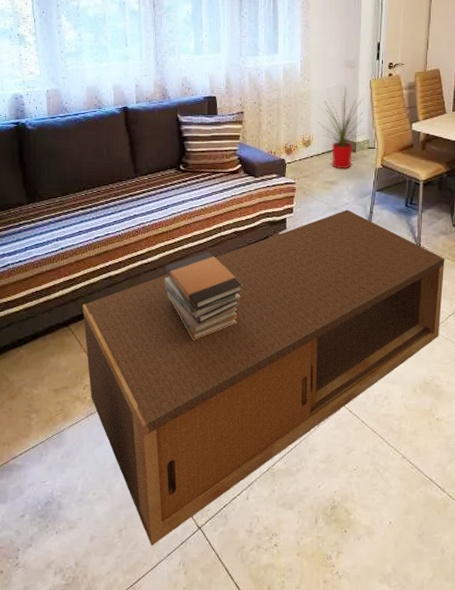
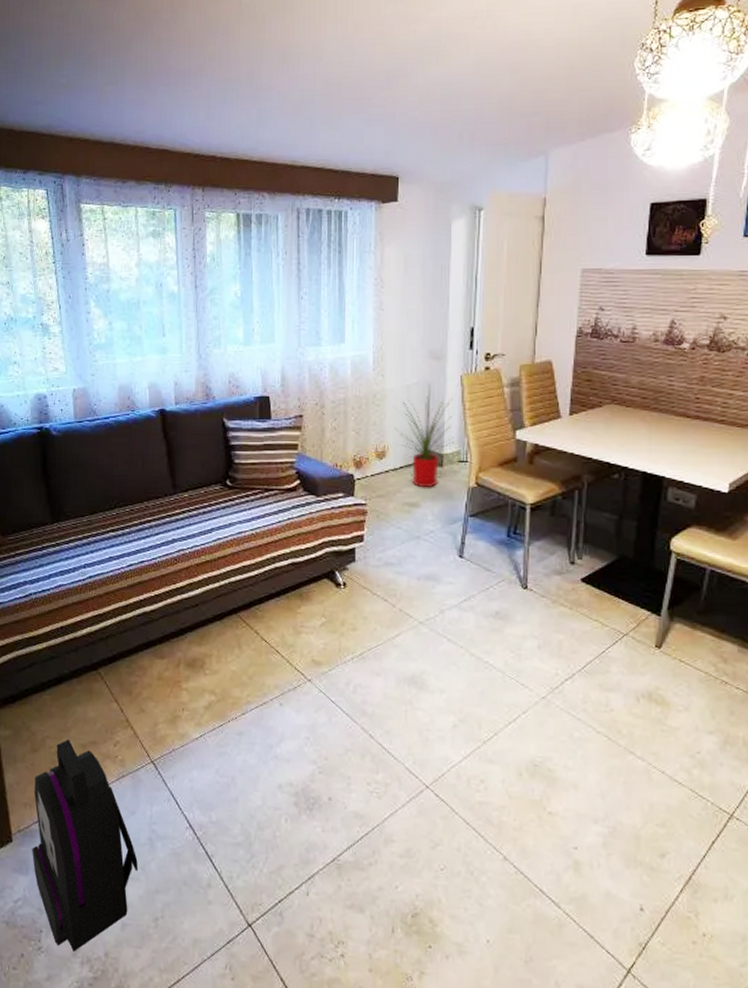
backpack: none [10,386,104,564] -> present [32,739,138,952]
coffee table: present [82,210,445,547] -> none [113,539,560,943]
book stack: present [164,252,243,340] -> none [207,587,302,694]

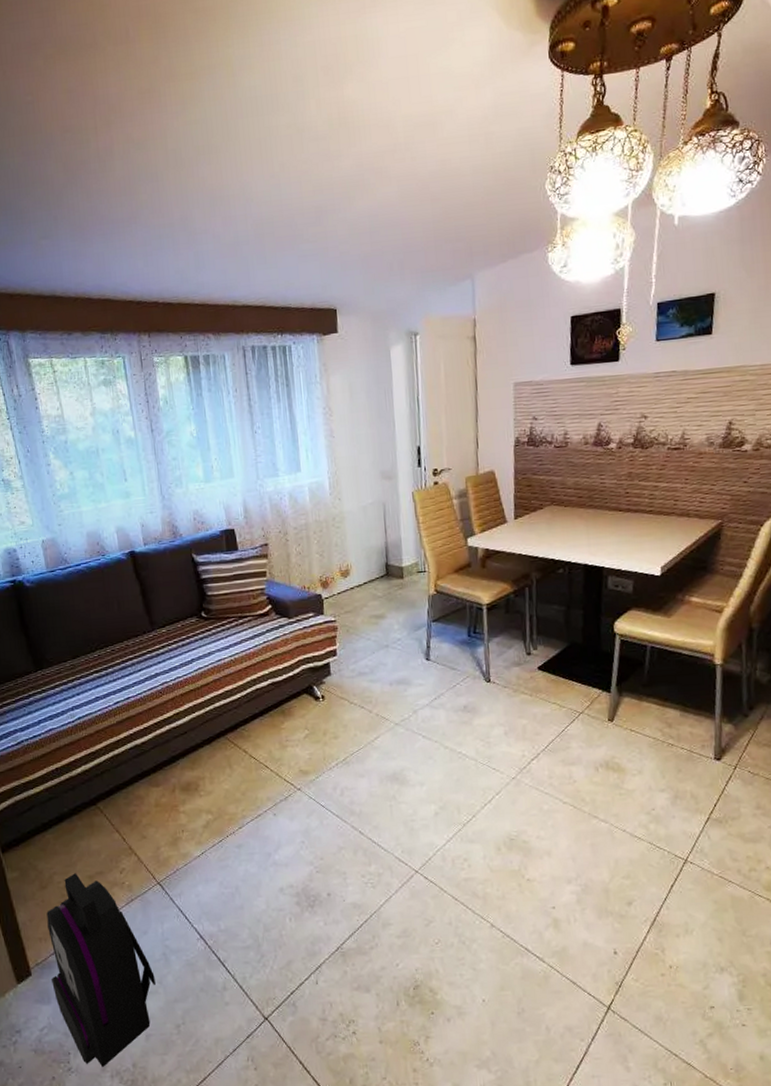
house plant: present [394,396,454,488] -> none [355,513,412,601]

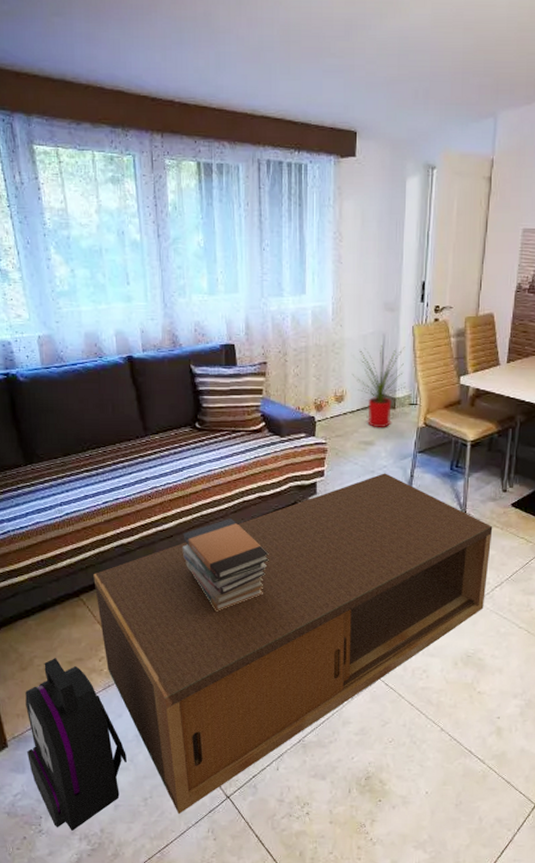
coffee table: none [109,646,522,1042] -> present [93,473,493,815]
book stack: none [197,708,288,810] -> present [182,518,269,612]
house plant: none [355,513,412,601] -> present [352,345,406,428]

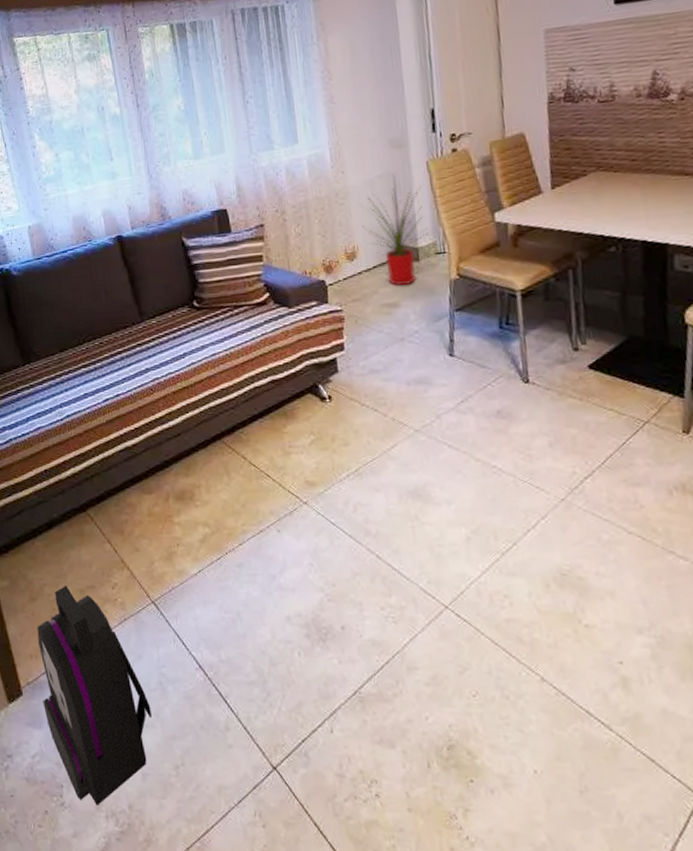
coffee table: present [93,473,493,815] -> none [99,339,574,790]
book stack: present [182,518,269,612] -> none [191,409,292,524]

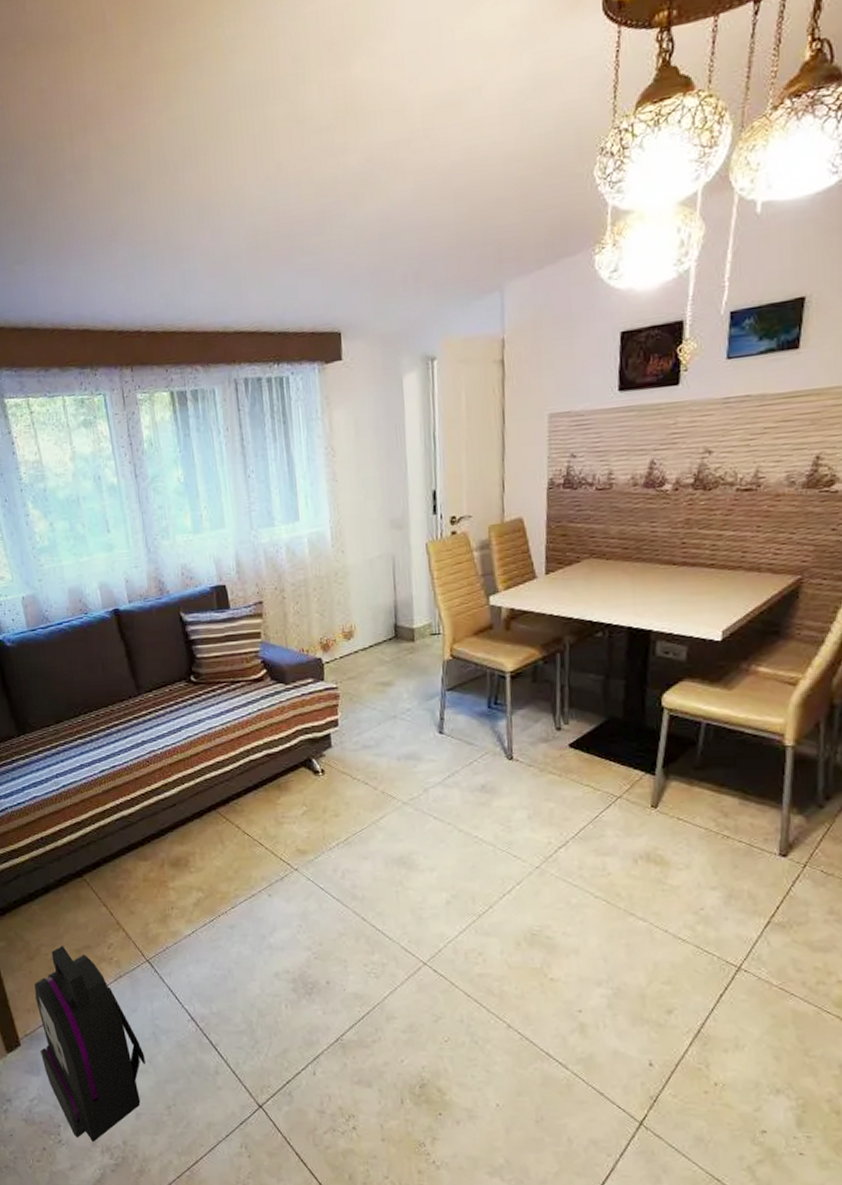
house plant: present [362,186,429,287] -> none [360,568,425,666]

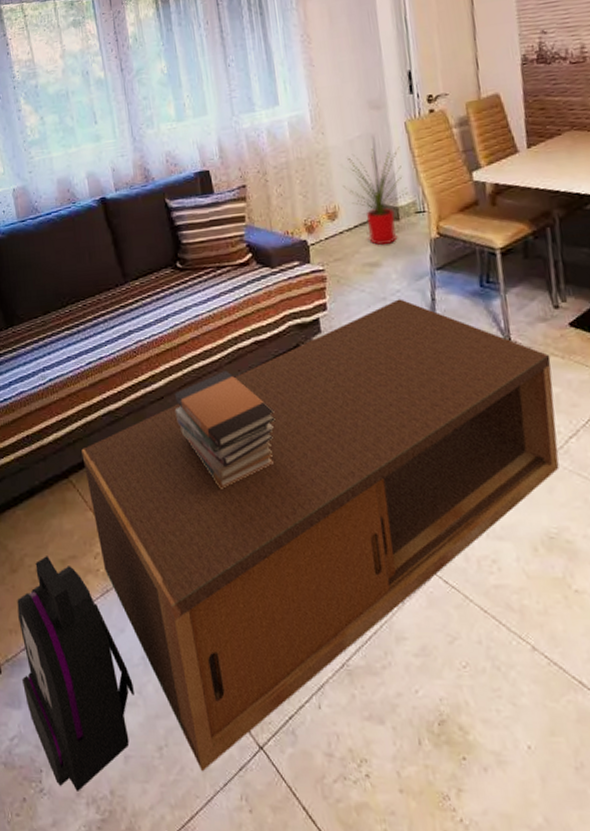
coffee table: none [95,717,549,1126] -> present [81,299,559,772]
book stack: none [186,781,284,889] -> present [174,371,276,489]
house plant: none [360,568,425,666] -> present [342,146,408,246]

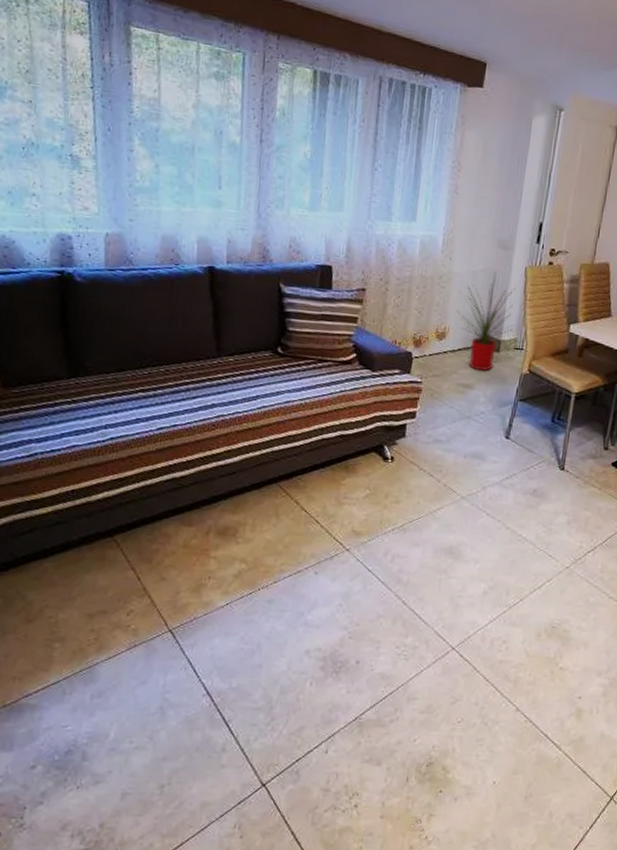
backpack: present [17,556,134,791] -> none [19,609,145,825]
coffee table: present [81,299,559,772] -> none [133,419,591,806]
book stack: present [174,371,276,489] -> none [244,457,345,563]

